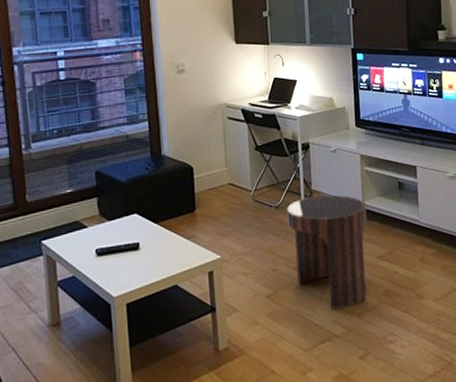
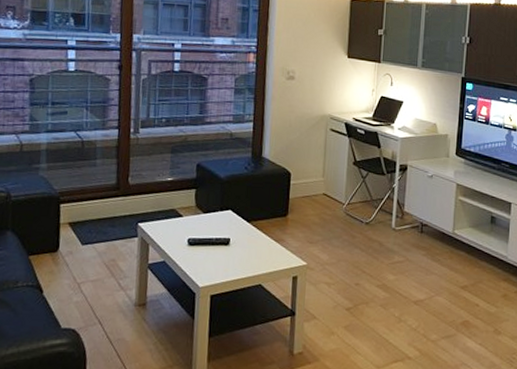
side table: present [287,194,367,310] -> none [376,218,455,332]

